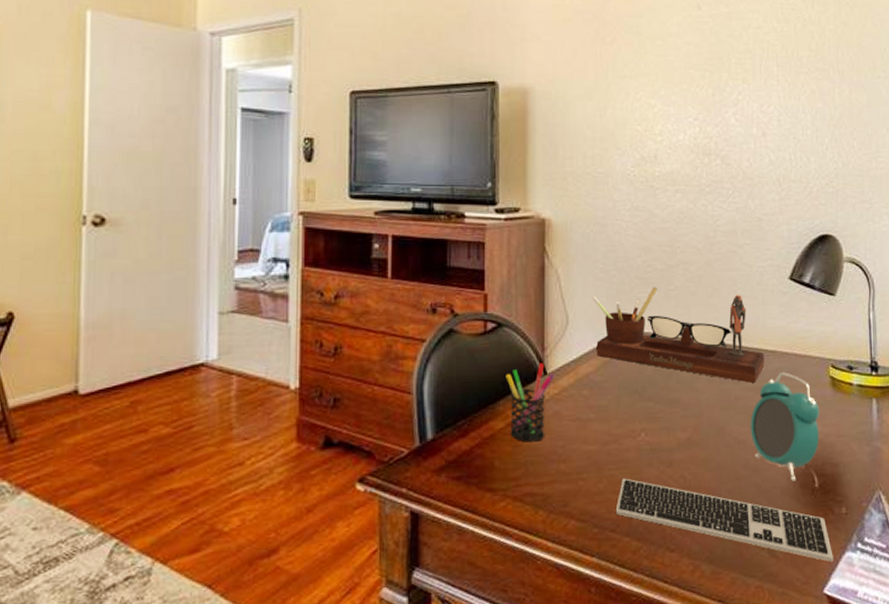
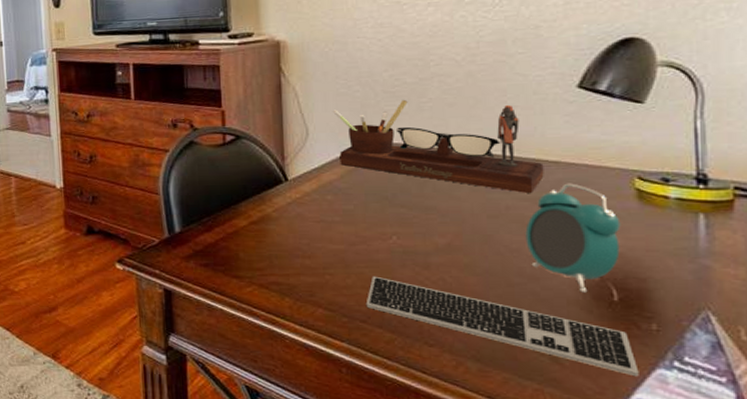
pen holder: present [506,363,554,442] -> none [246,171,296,239]

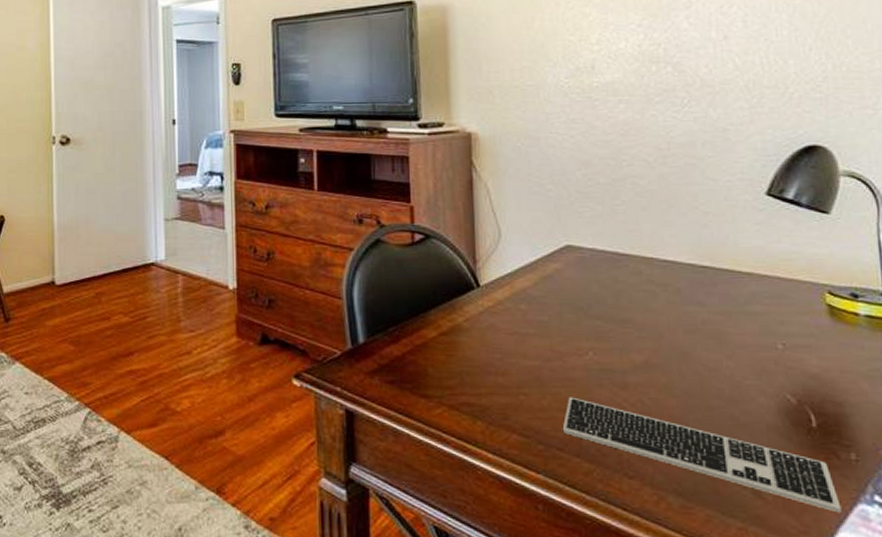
desk organizer: present [333,99,544,194] -> none [526,201,738,308]
alarm clock: present [525,183,621,293] -> none [722,296,816,418]

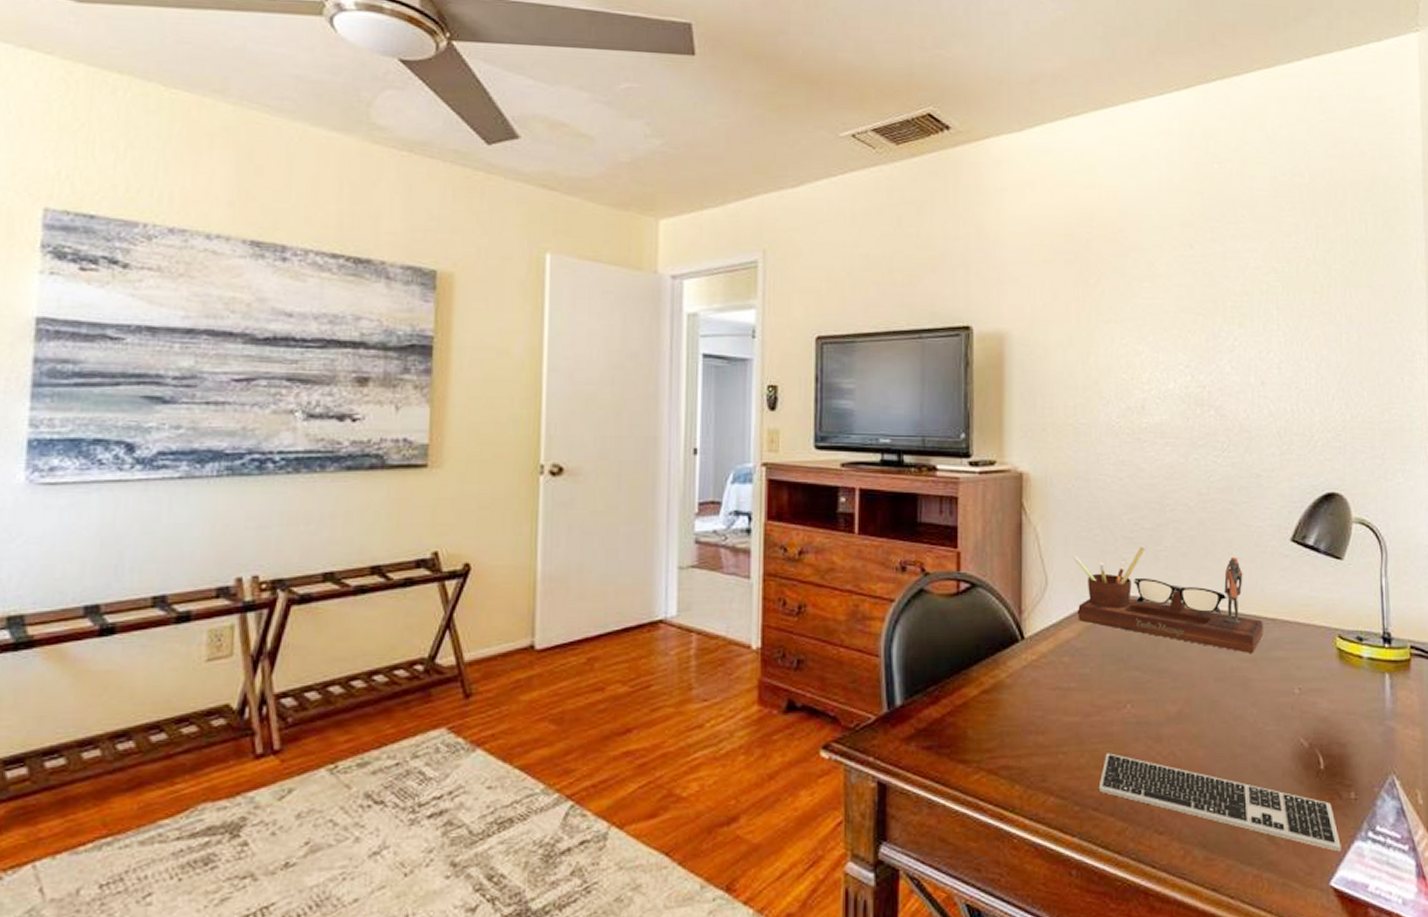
desk organizer: none [526,201,738,308] -> present [1073,546,1264,654]

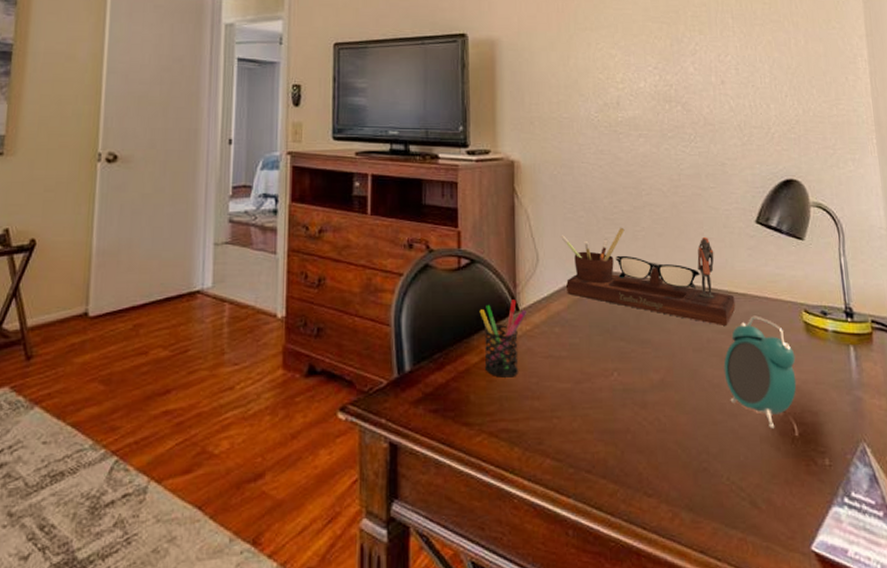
pen holder: none [980,627,1032,711] -> present [479,299,526,378]
keyboard: present [1098,753,1341,852] -> none [590,418,820,517]
alarm clock: none [1247,642,1326,762] -> present [723,315,797,429]

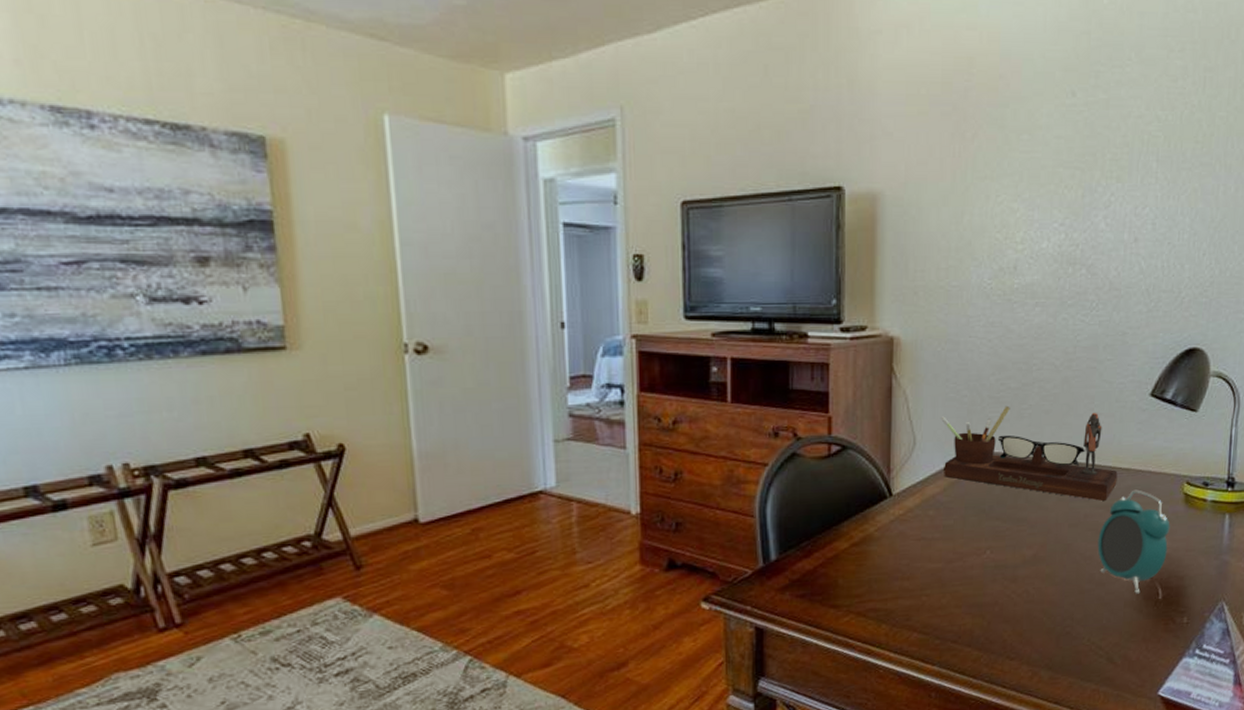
pen holder: present [479,299,526,378] -> none [850,485,900,561]

